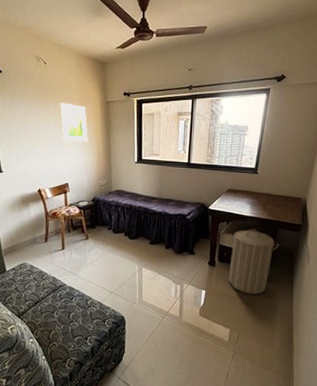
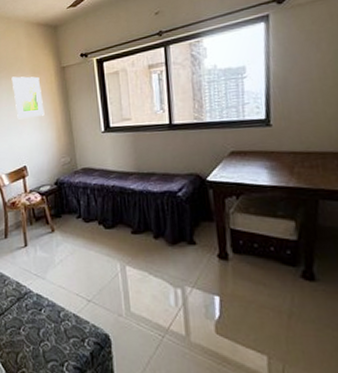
laundry hamper: present [229,229,280,295] -> none [243,203,326,301]

